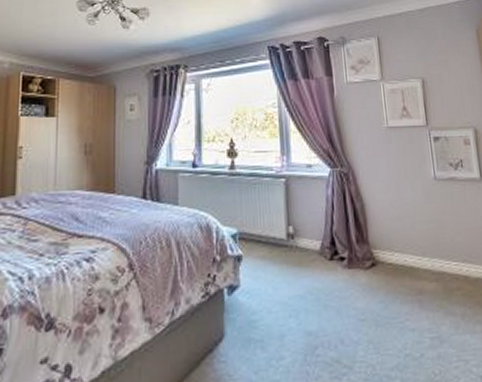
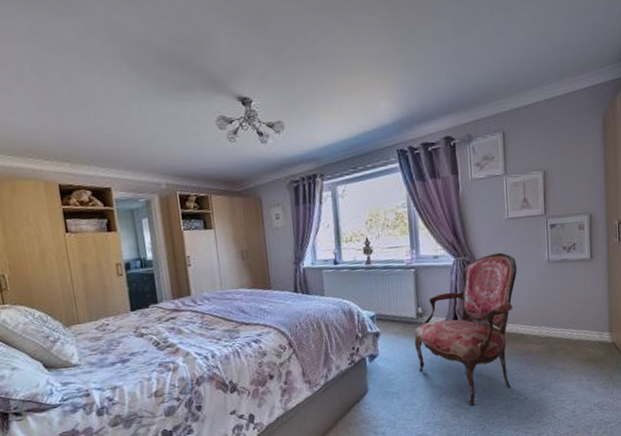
armchair: none [284,165,402,363] -> present [414,252,517,406]

